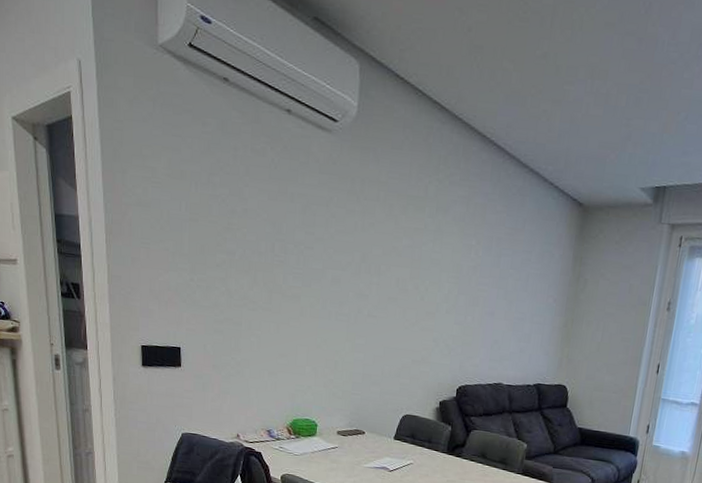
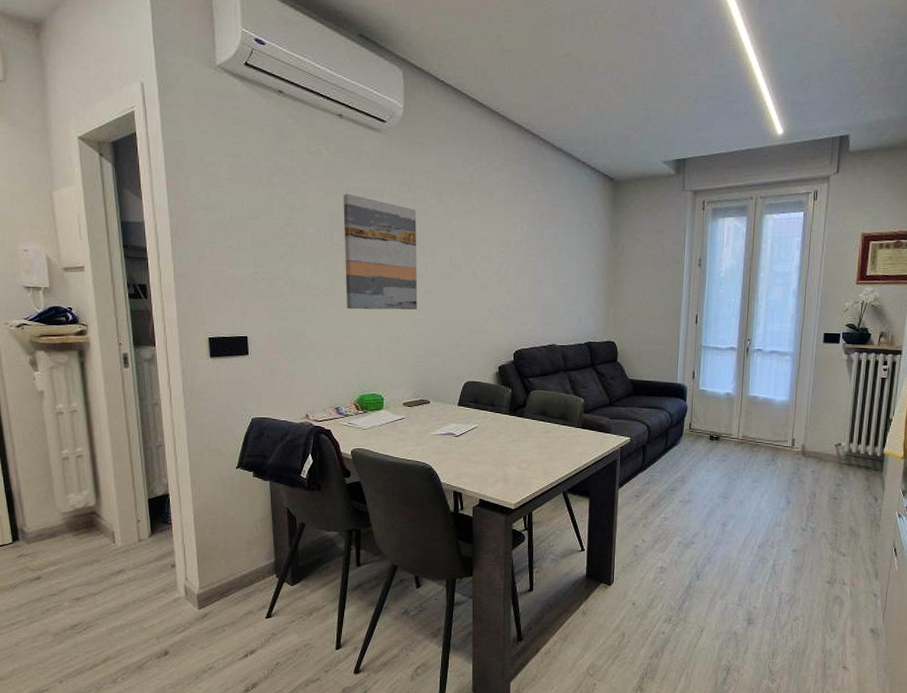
wall art: none [284,200,365,333] -> present [343,194,418,310]

